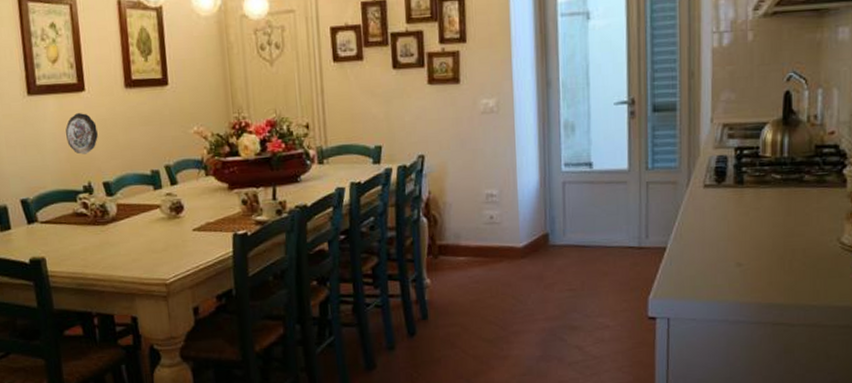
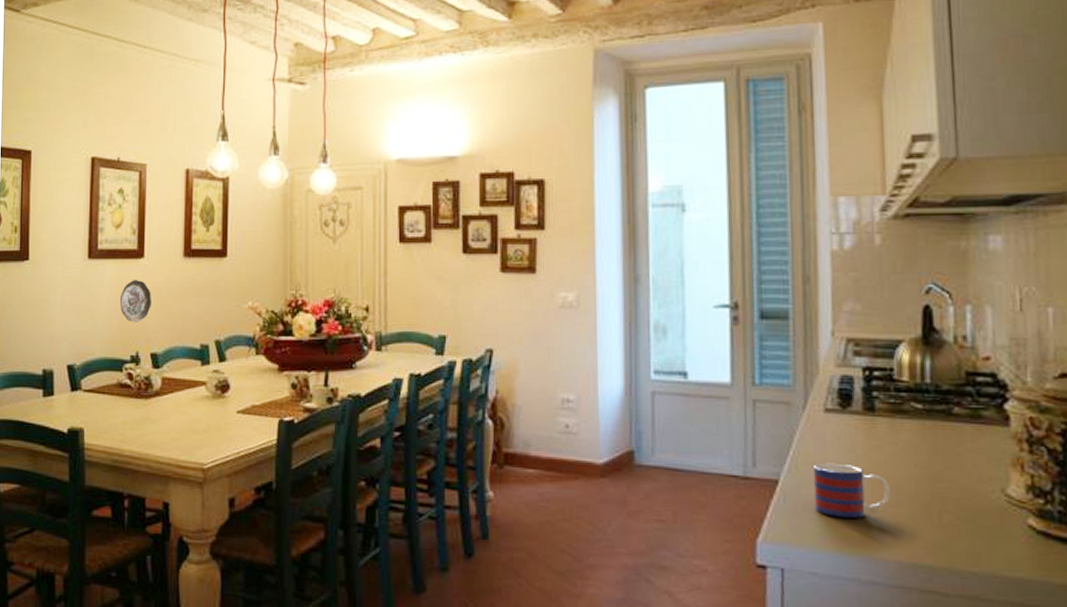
mug: none [693,229,753,273] -> present [812,462,890,518]

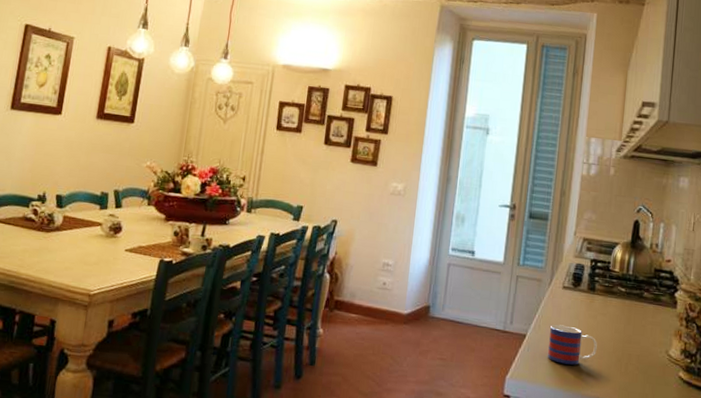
decorative plate: present [120,280,151,323] -> none [34,132,64,168]

